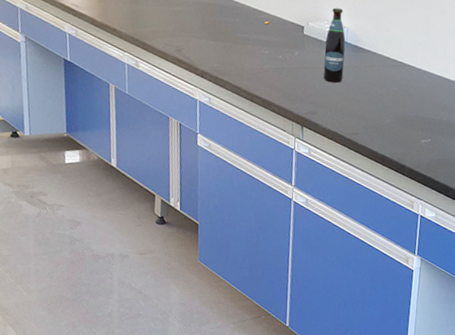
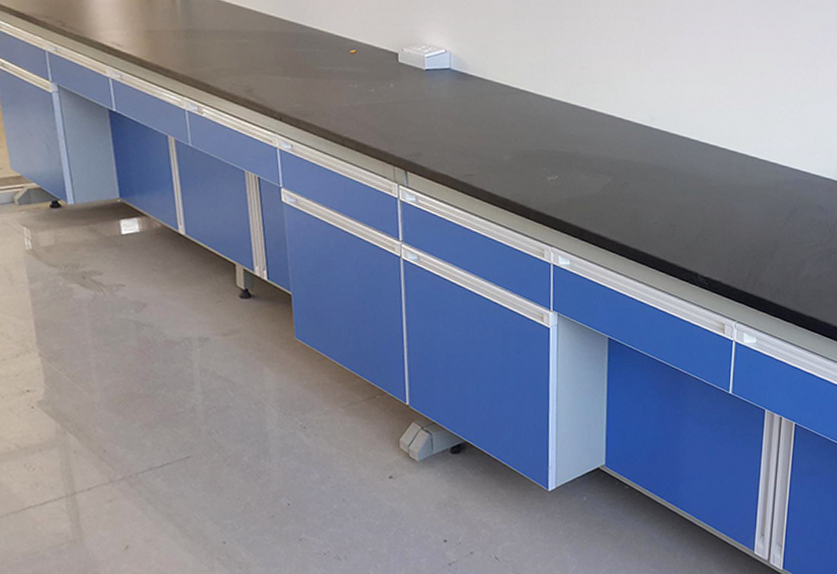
bottle: present [323,7,346,83] -> none [425,29,450,117]

